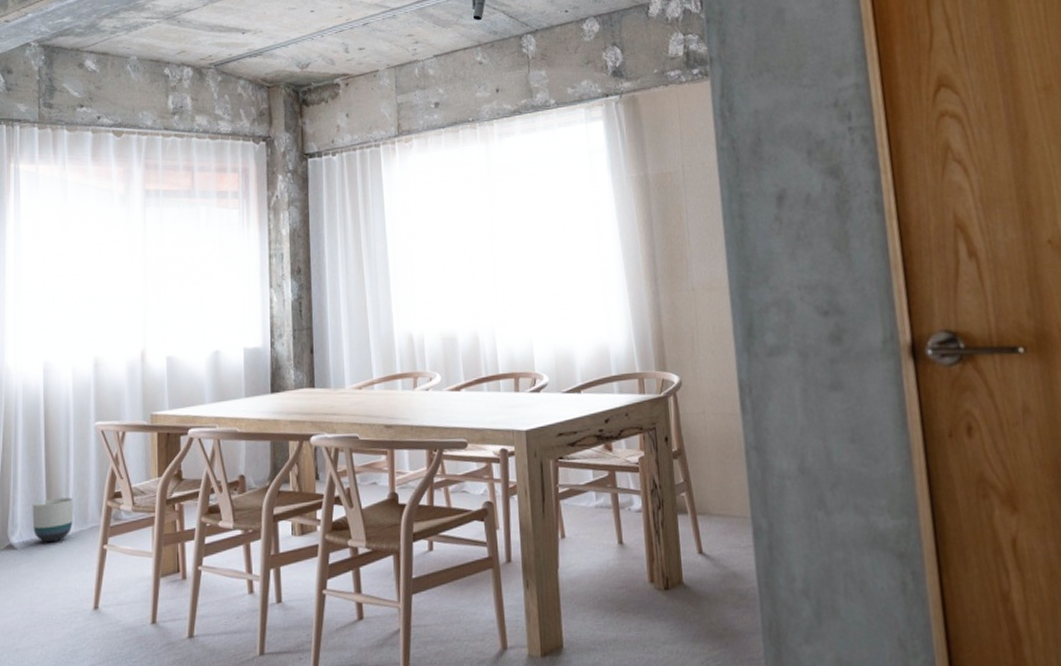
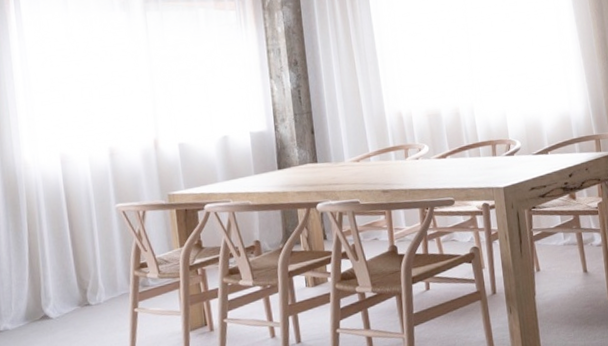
planter: present [32,497,73,543] -> none [62,270,104,311]

